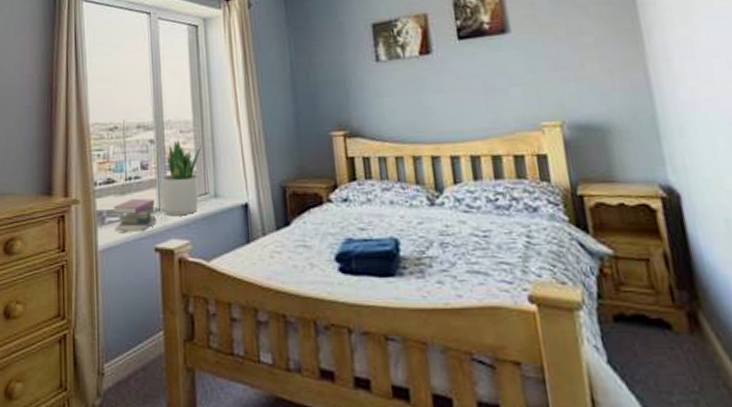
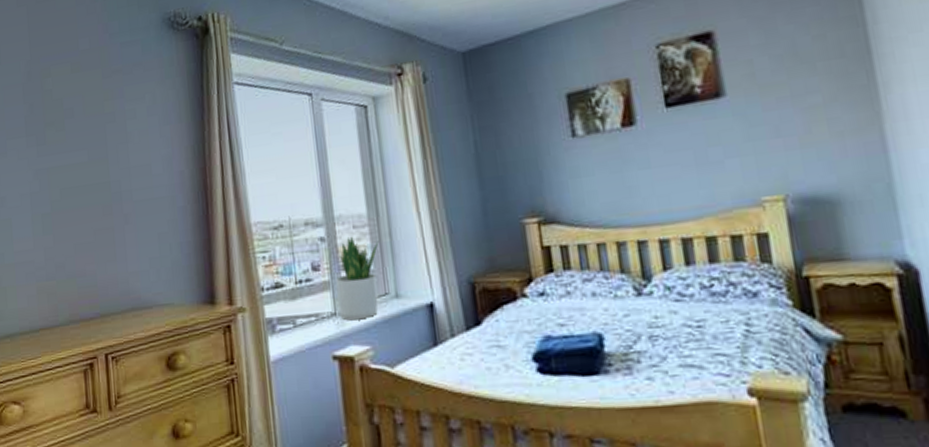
books: present [113,198,157,233] -> none [284,302,333,341]

